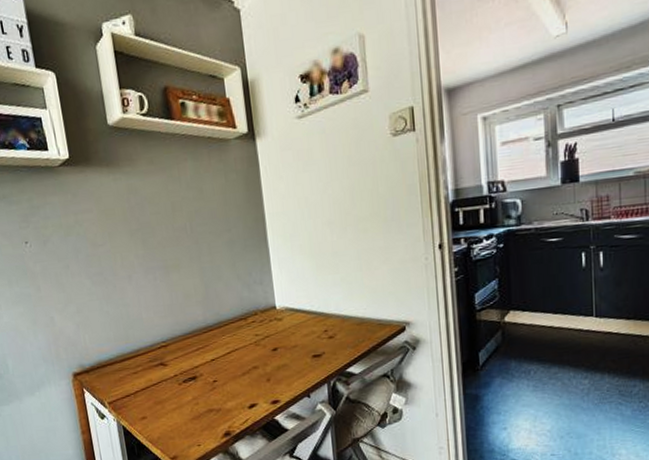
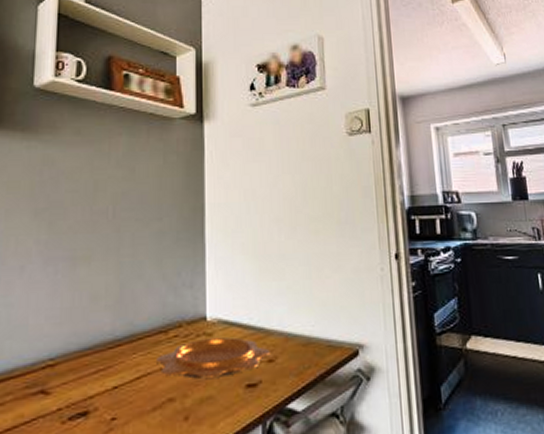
decorative bowl: none [241,321,330,352] -> present [157,337,270,379]

